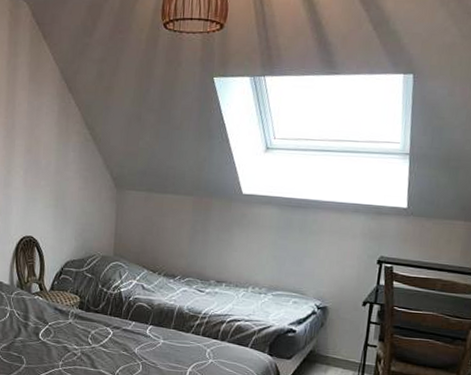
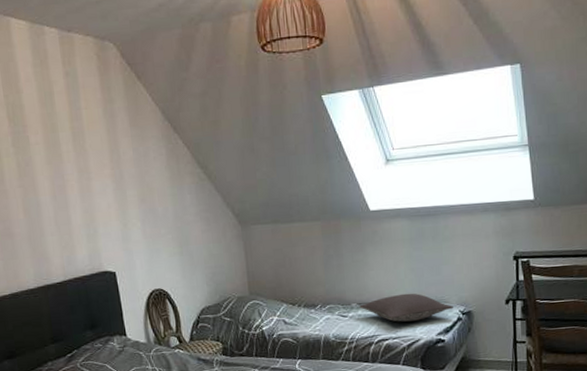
pillow: none [217,278,310,308] -> present [359,293,453,322]

